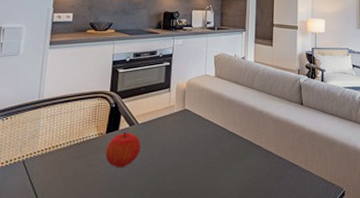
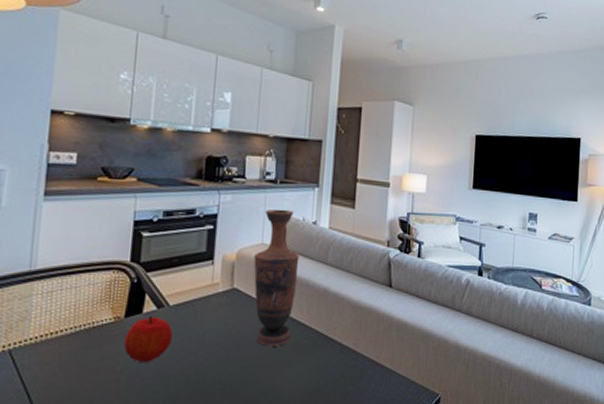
vase: none [199,48,233,153] -> present [253,208,300,346]

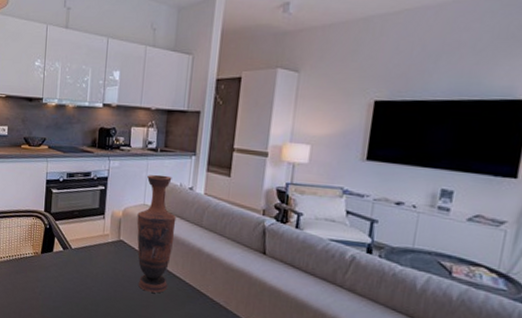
fruit: present [123,316,173,362] -> none [41,255,74,290]

